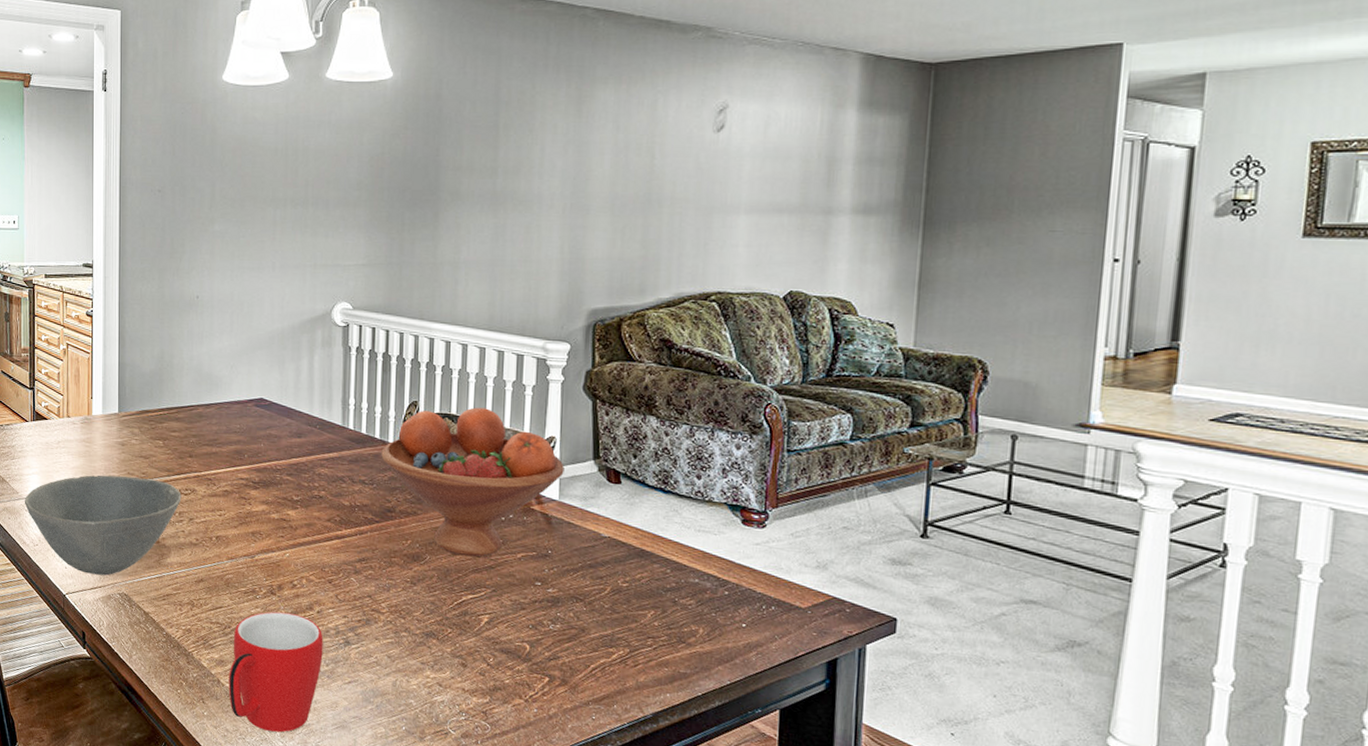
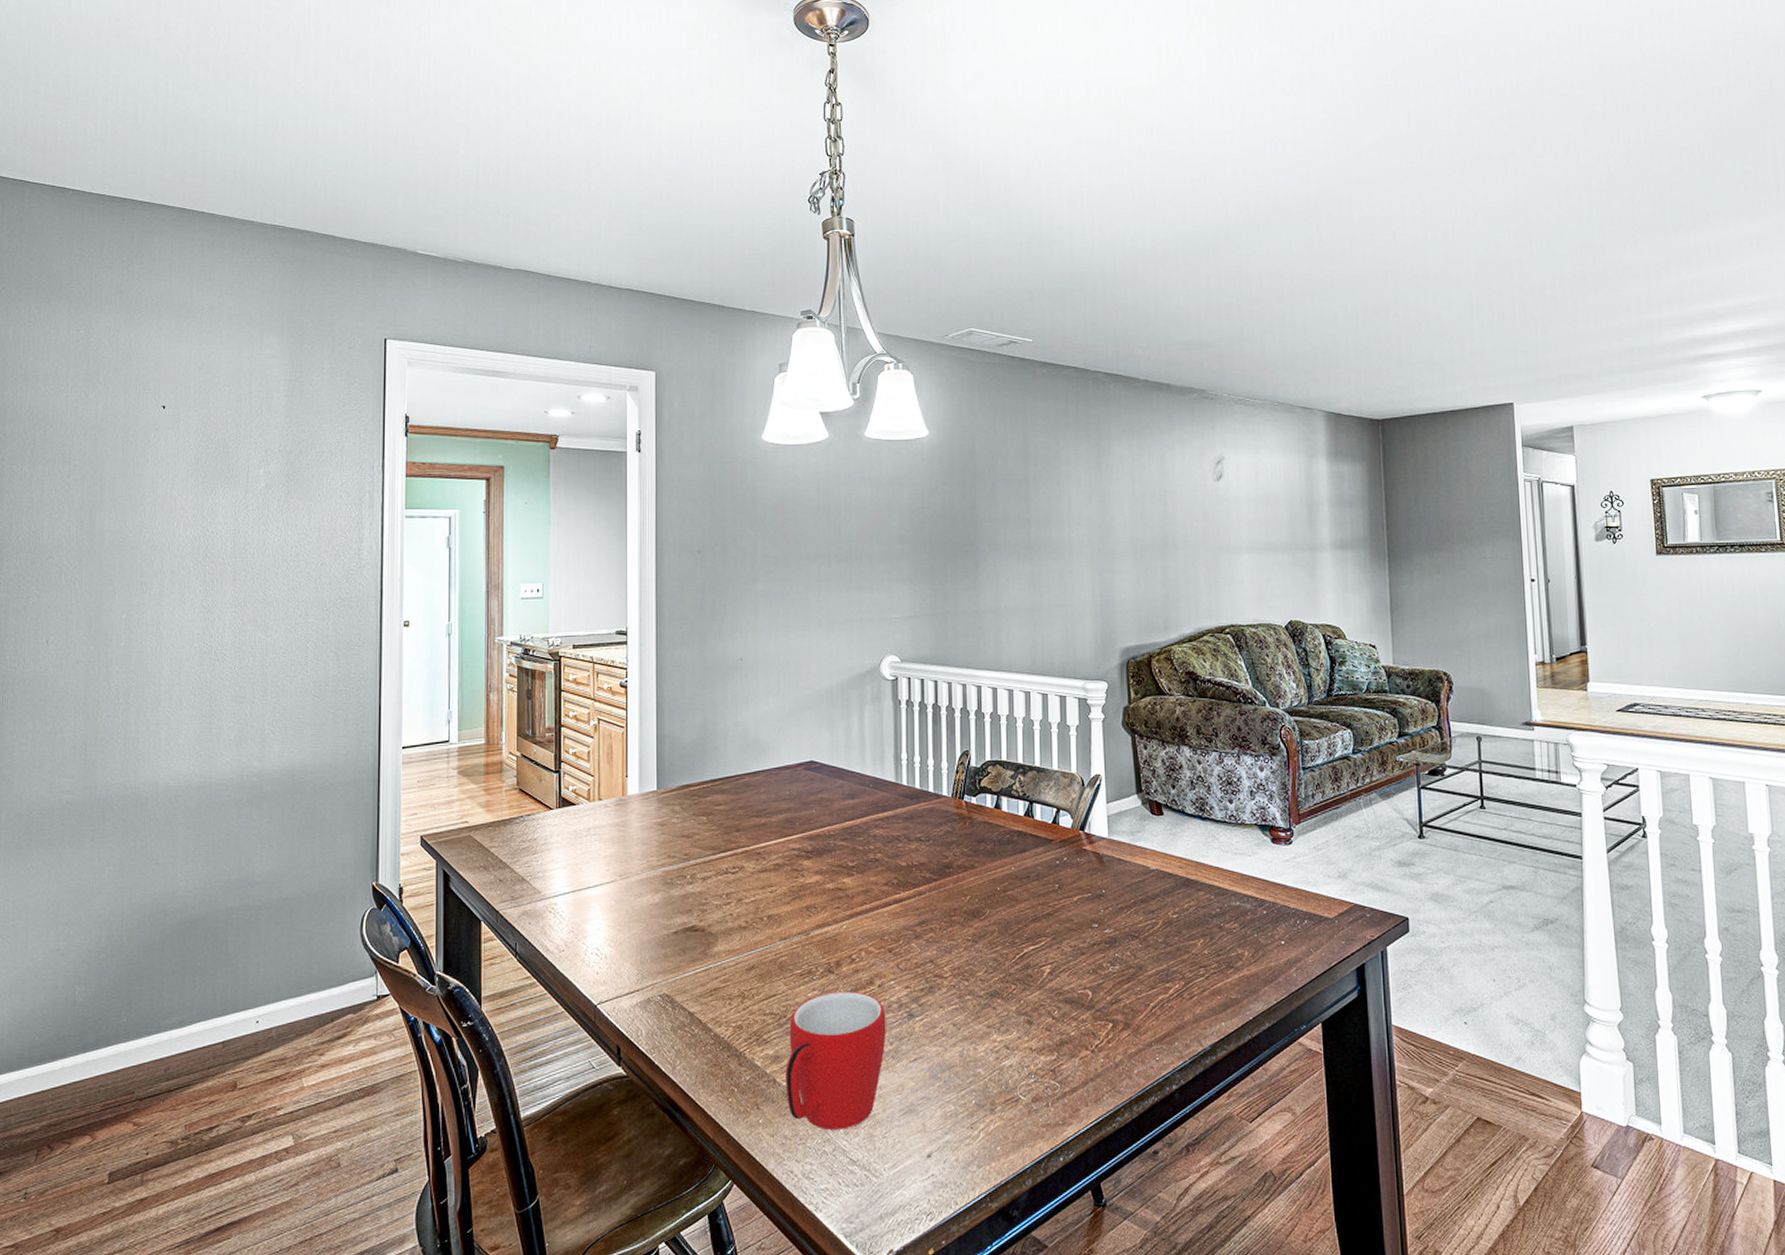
bowl: present [24,475,182,576] -> none [548,860,729,977]
fruit bowl: present [381,407,565,557] -> none [936,752,1111,906]

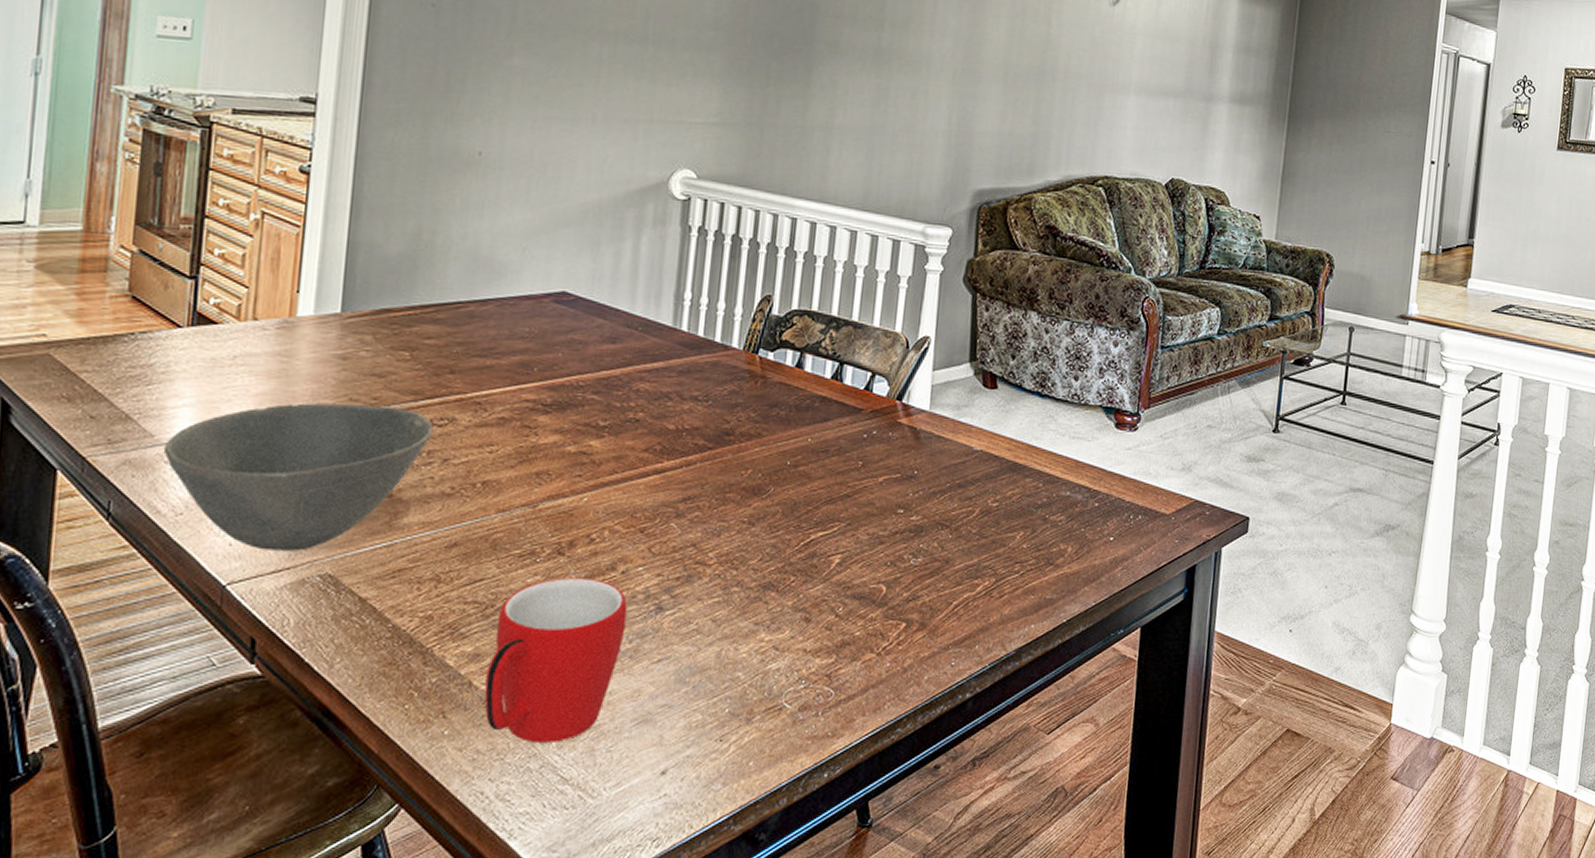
bowl: none [548,860,729,977] -> present [163,403,434,551]

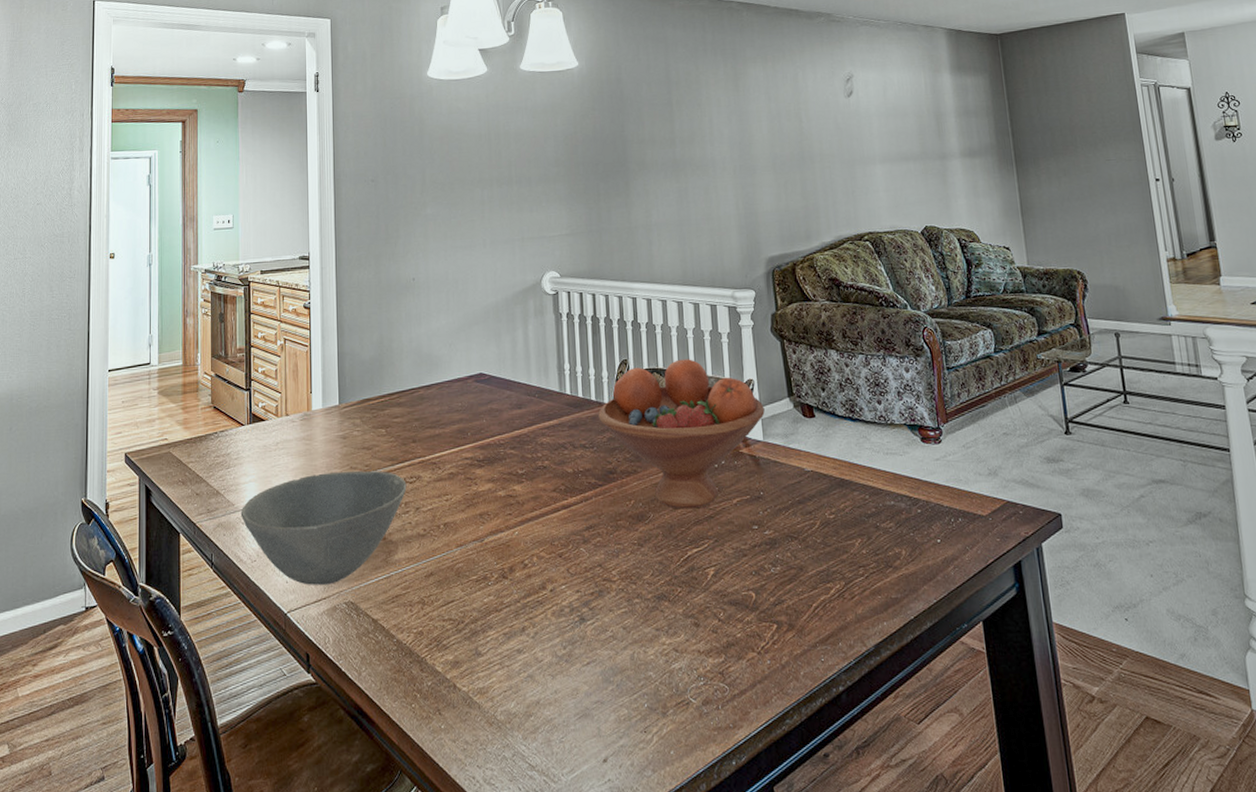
mug: present [484,577,628,743] -> none [465,596,560,735]
fruit bowl: none [721,302,938,485] -> present [598,359,765,509]

